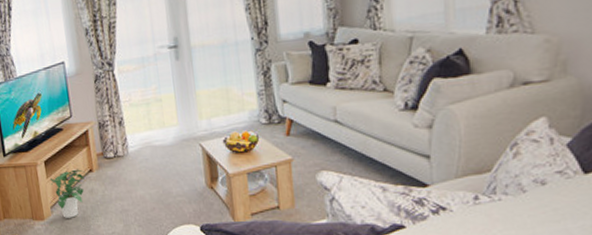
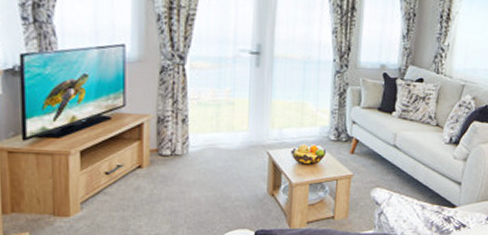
potted plant: present [49,169,85,218] -> none [84,164,132,216]

